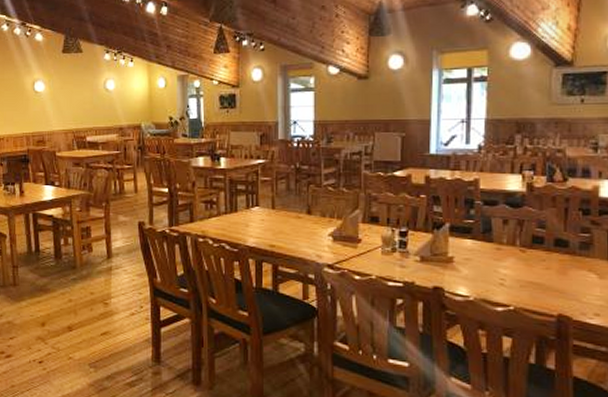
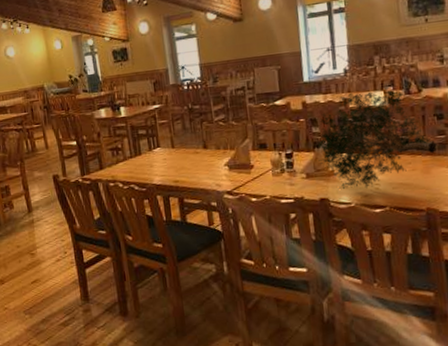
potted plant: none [436,168,579,283] -> present [317,84,437,189]

